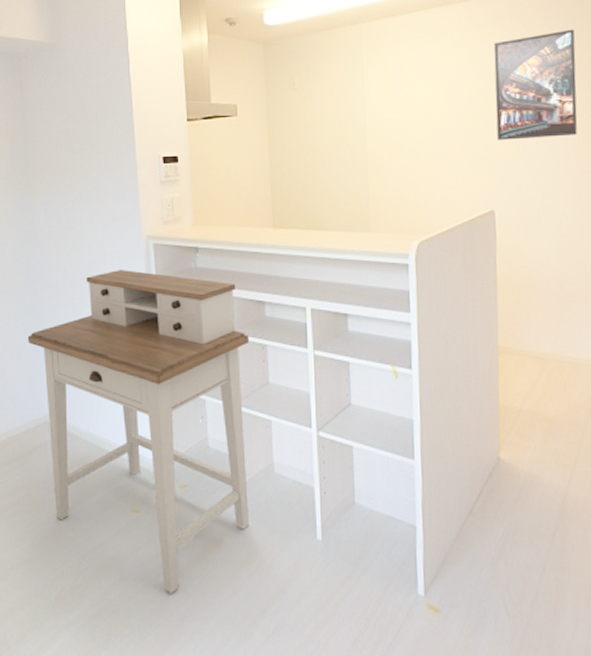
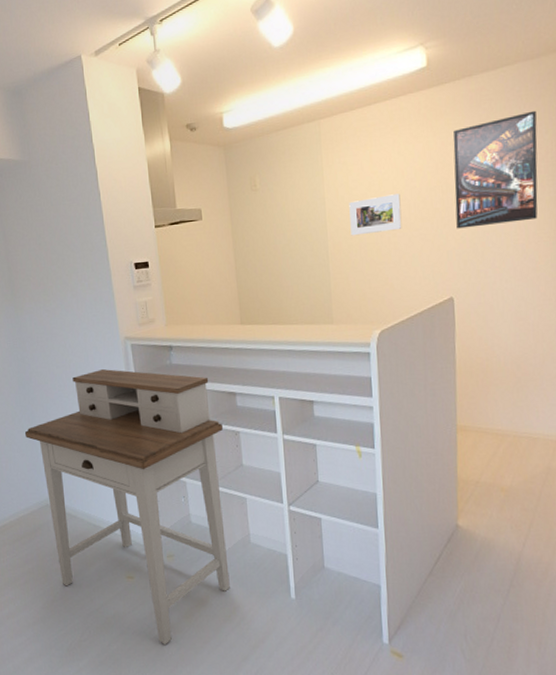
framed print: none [389,101,443,142] -> present [349,194,402,236]

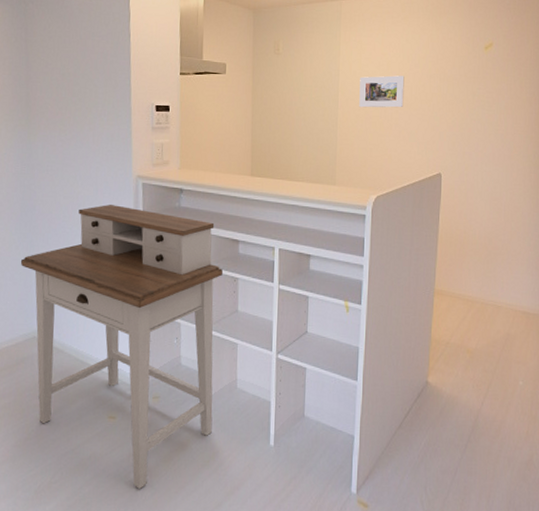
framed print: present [453,110,538,229] -> none [449,22,521,115]

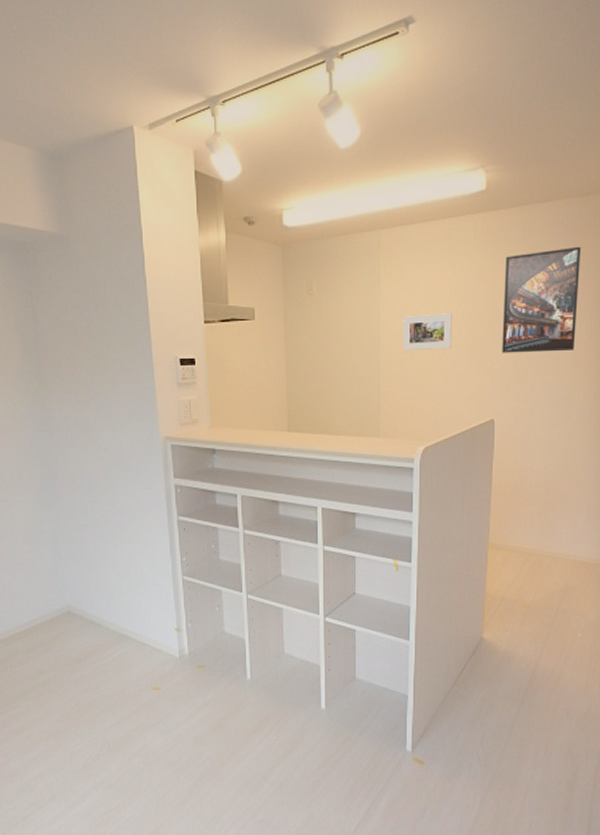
desk: present [20,205,224,490] -> none [46,470,264,758]
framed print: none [449,22,521,115] -> present [502,246,581,353]

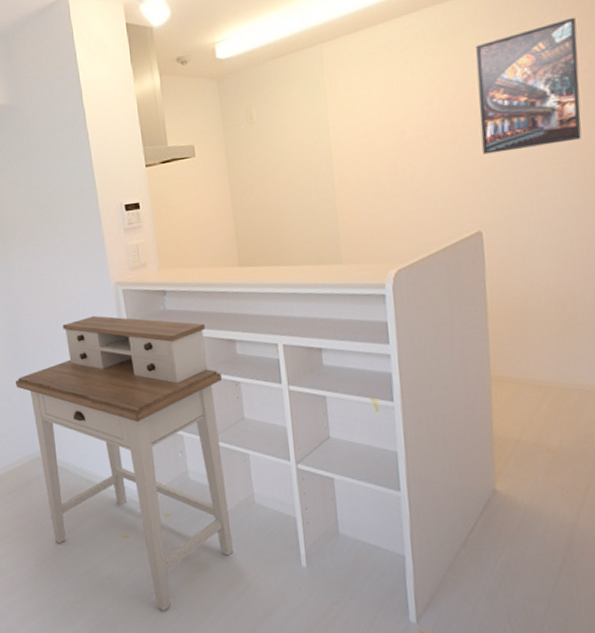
desk: none [46,470,264,758] -> present [15,316,233,612]
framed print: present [403,313,452,351] -> none [357,118,419,168]

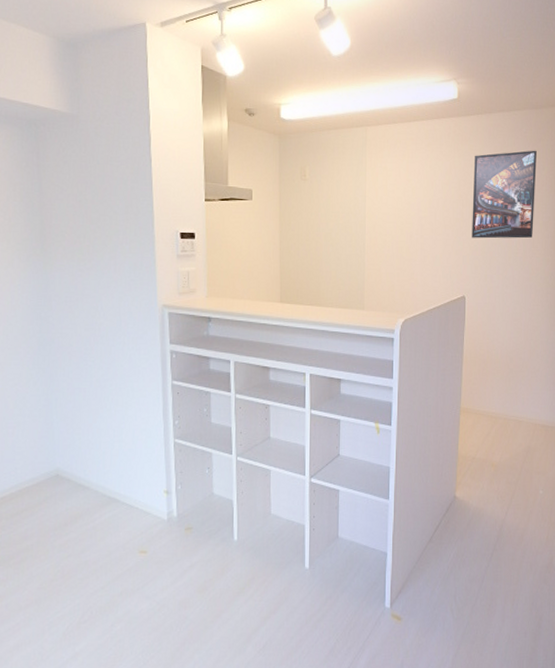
desk: present [15,316,233,612] -> none [39,336,255,622]

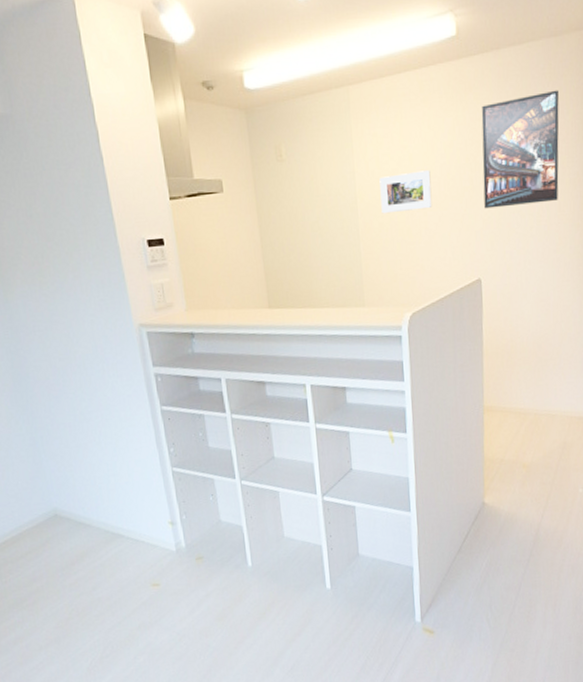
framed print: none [386,201,429,233] -> present [379,170,433,214]

